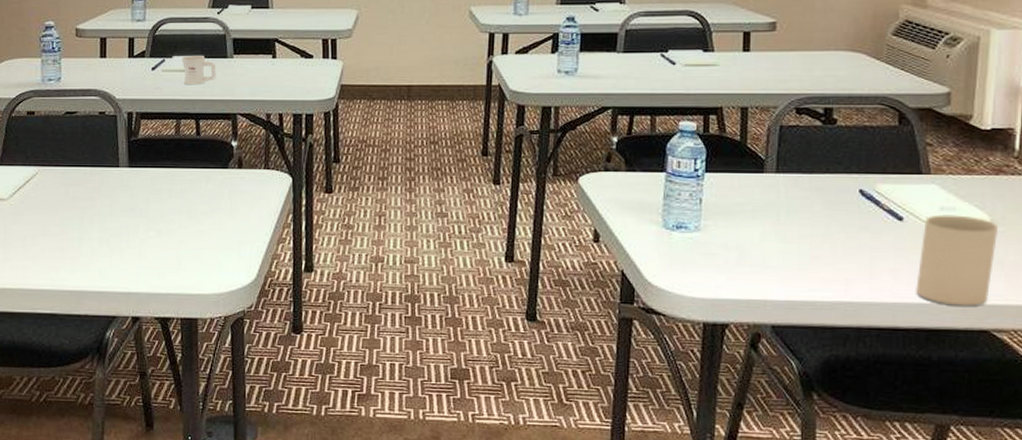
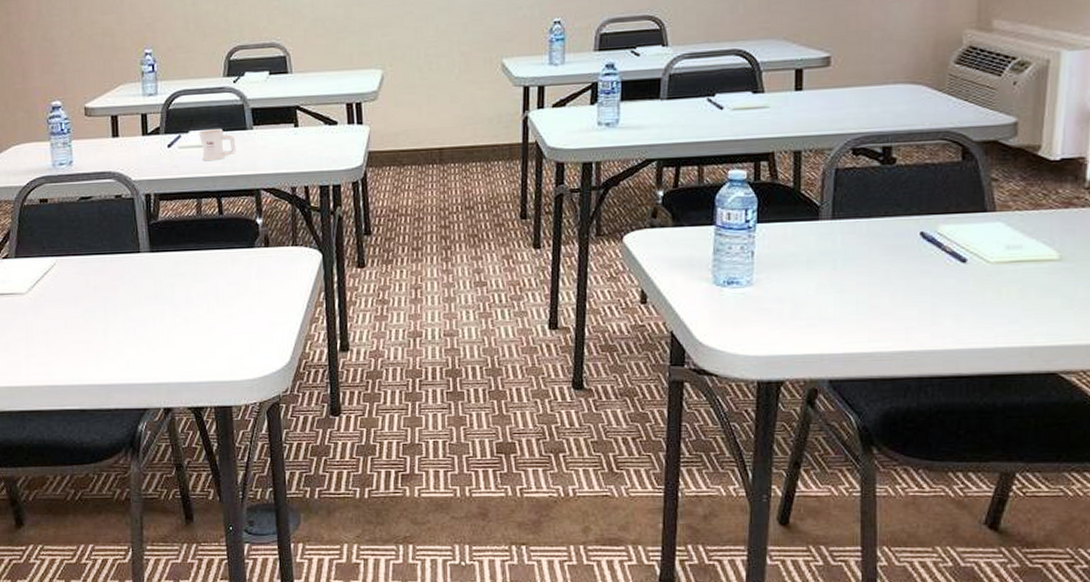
cup: present [916,214,998,306] -> none [980,253,1067,349]

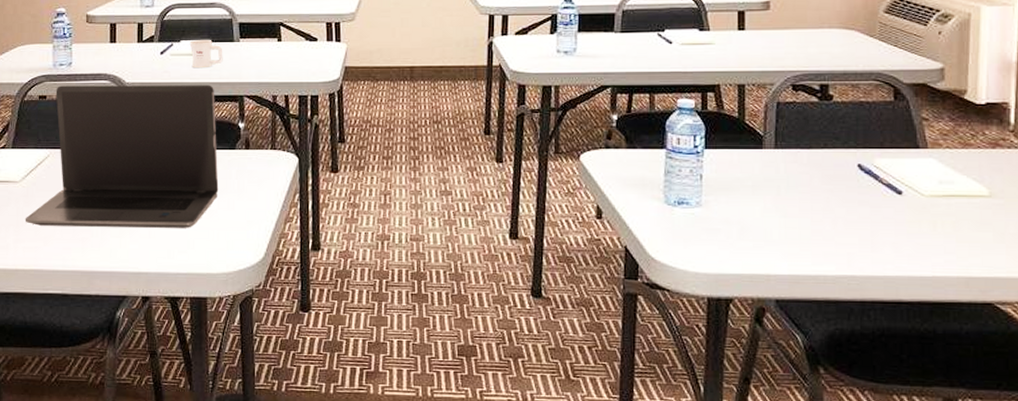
laptop computer: none [34,178,239,339] -> present [25,85,219,228]

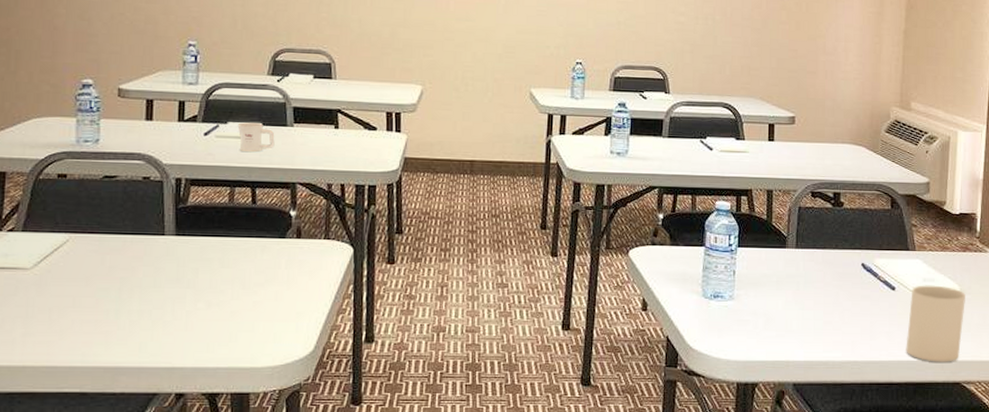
laptop computer: present [25,85,219,228] -> none [36,164,266,320]
cup: none [918,188,997,279] -> present [906,285,965,362]

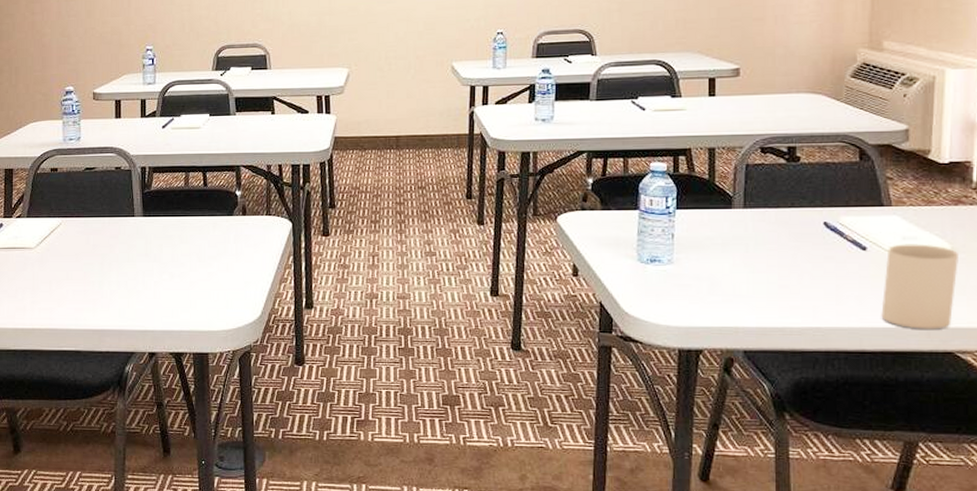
mug: present [237,122,275,153] -> none [189,114,221,141]

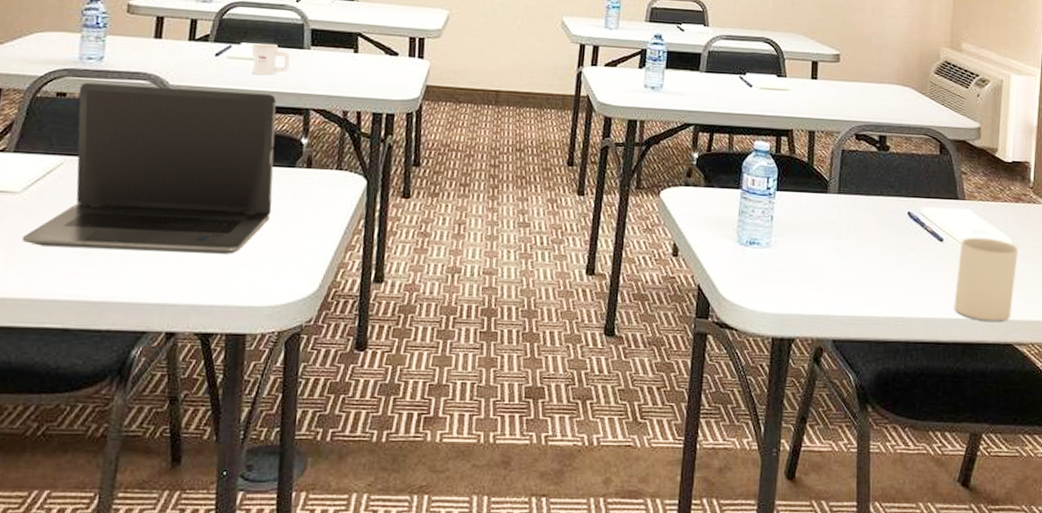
laptop computer: none [40,156,218,289] -> present [22,82,277,254]
mug: none [189,114,221,141] -> present [251,43,290,76]

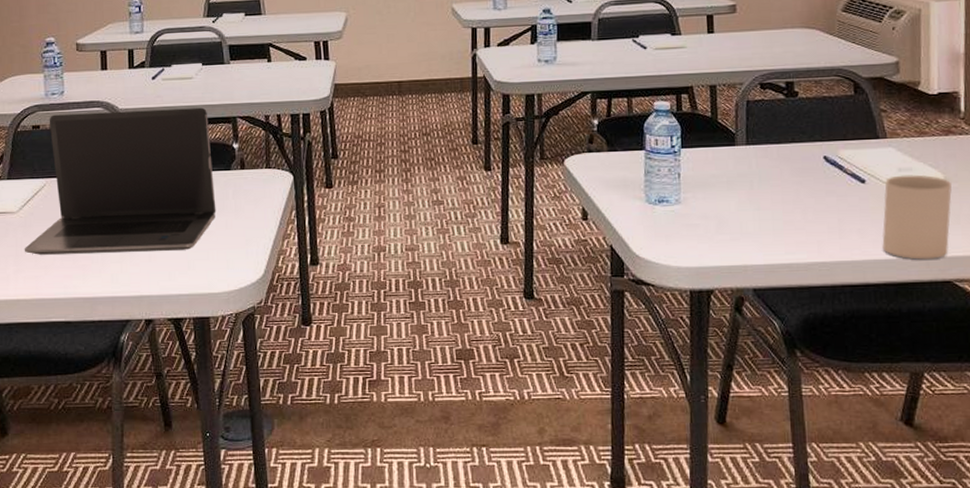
mug: present [251,43,290,76] -> none [180,63,215,92]

